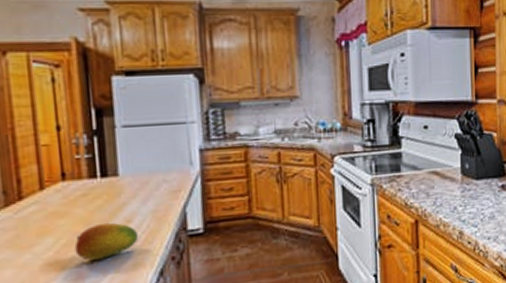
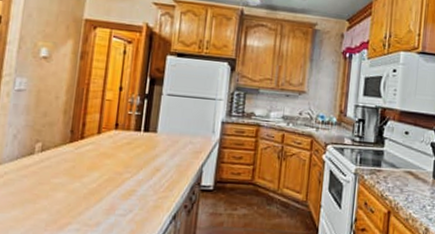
fruit: present [74,222,139,261] -> none [112,168,163,197]

